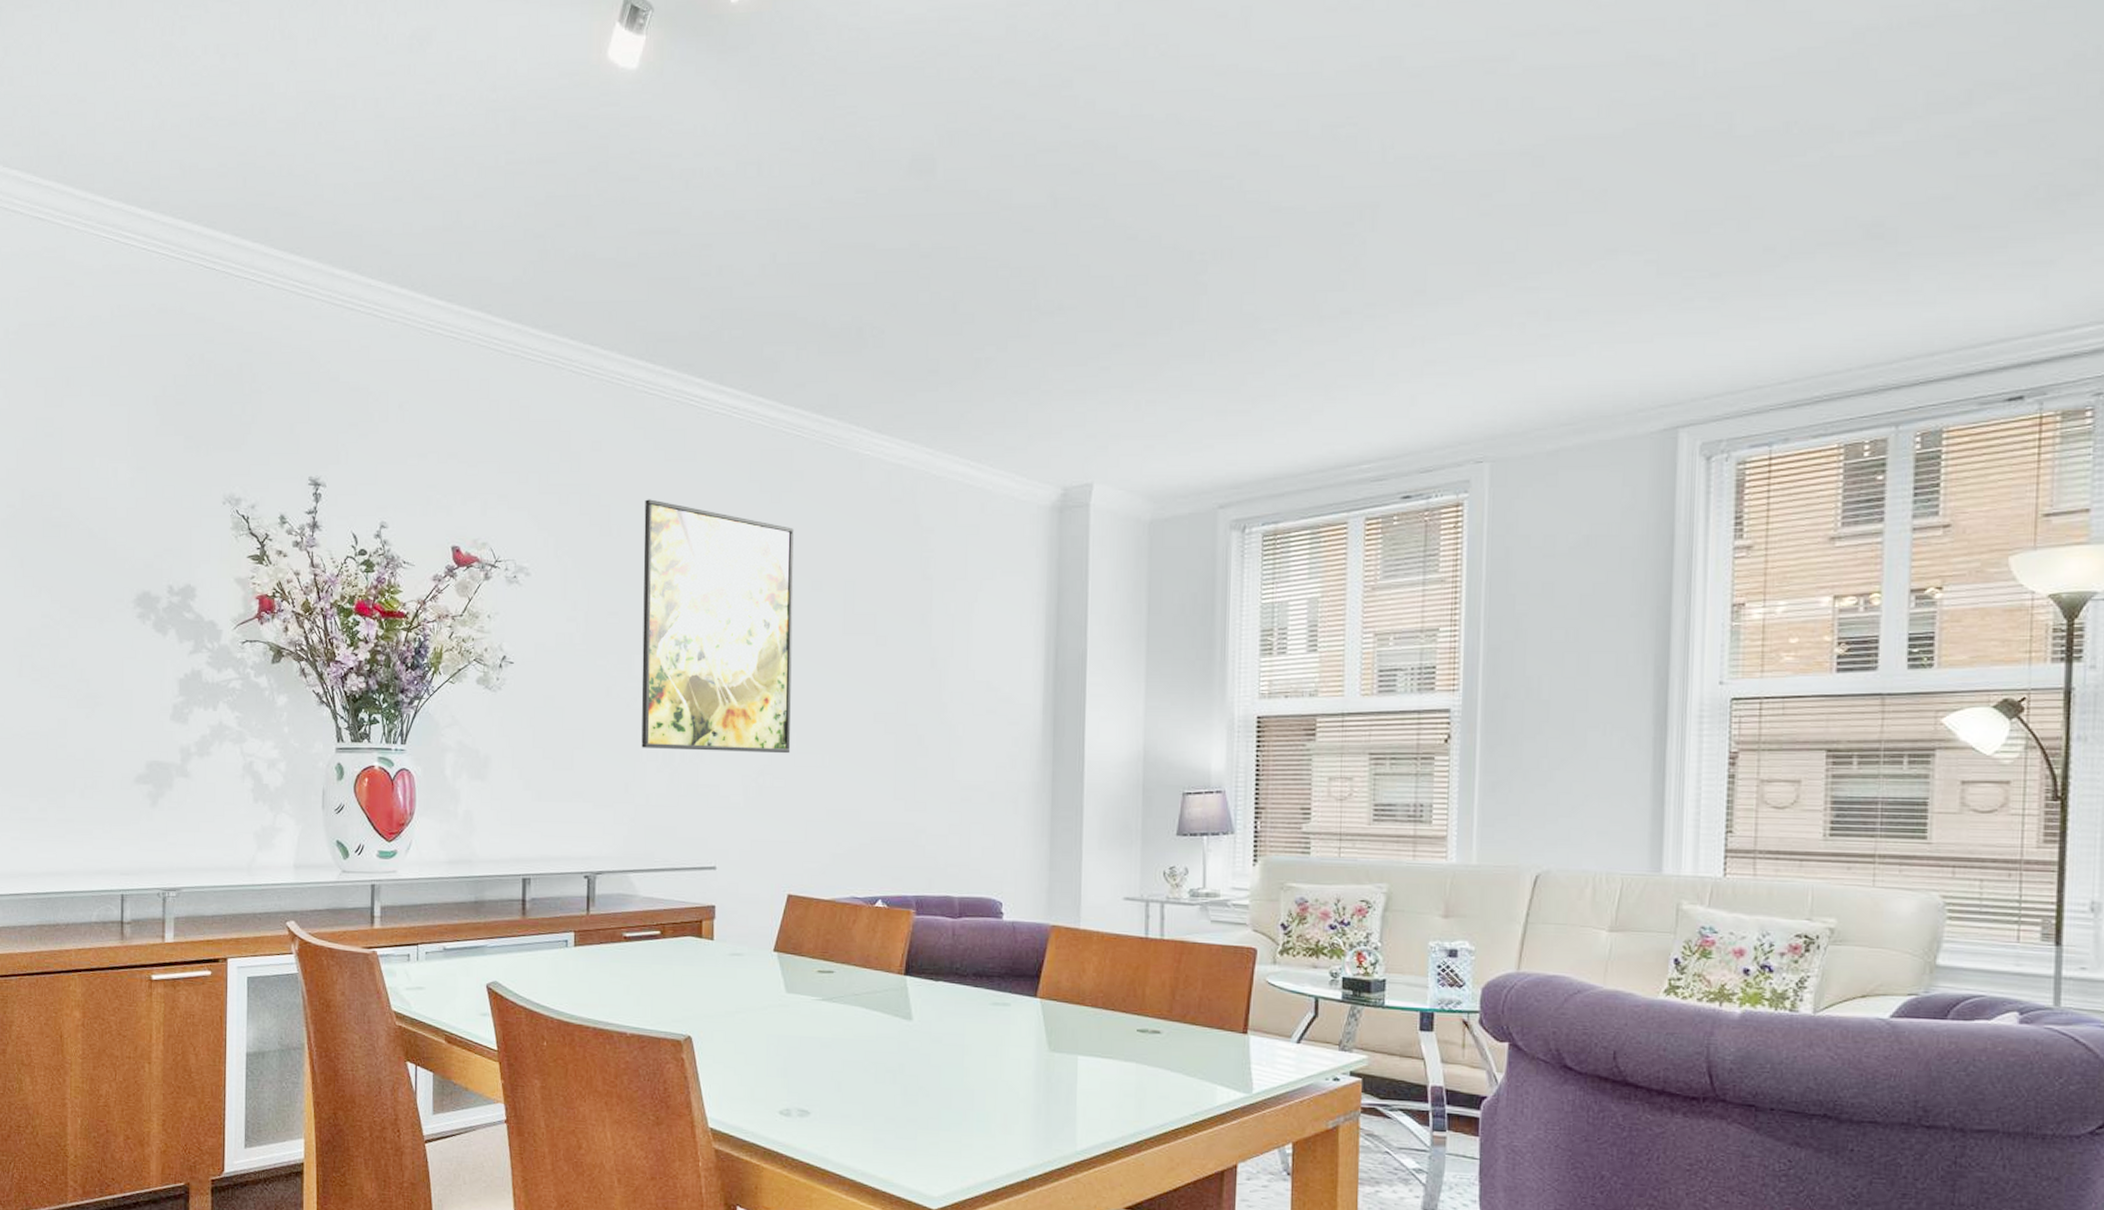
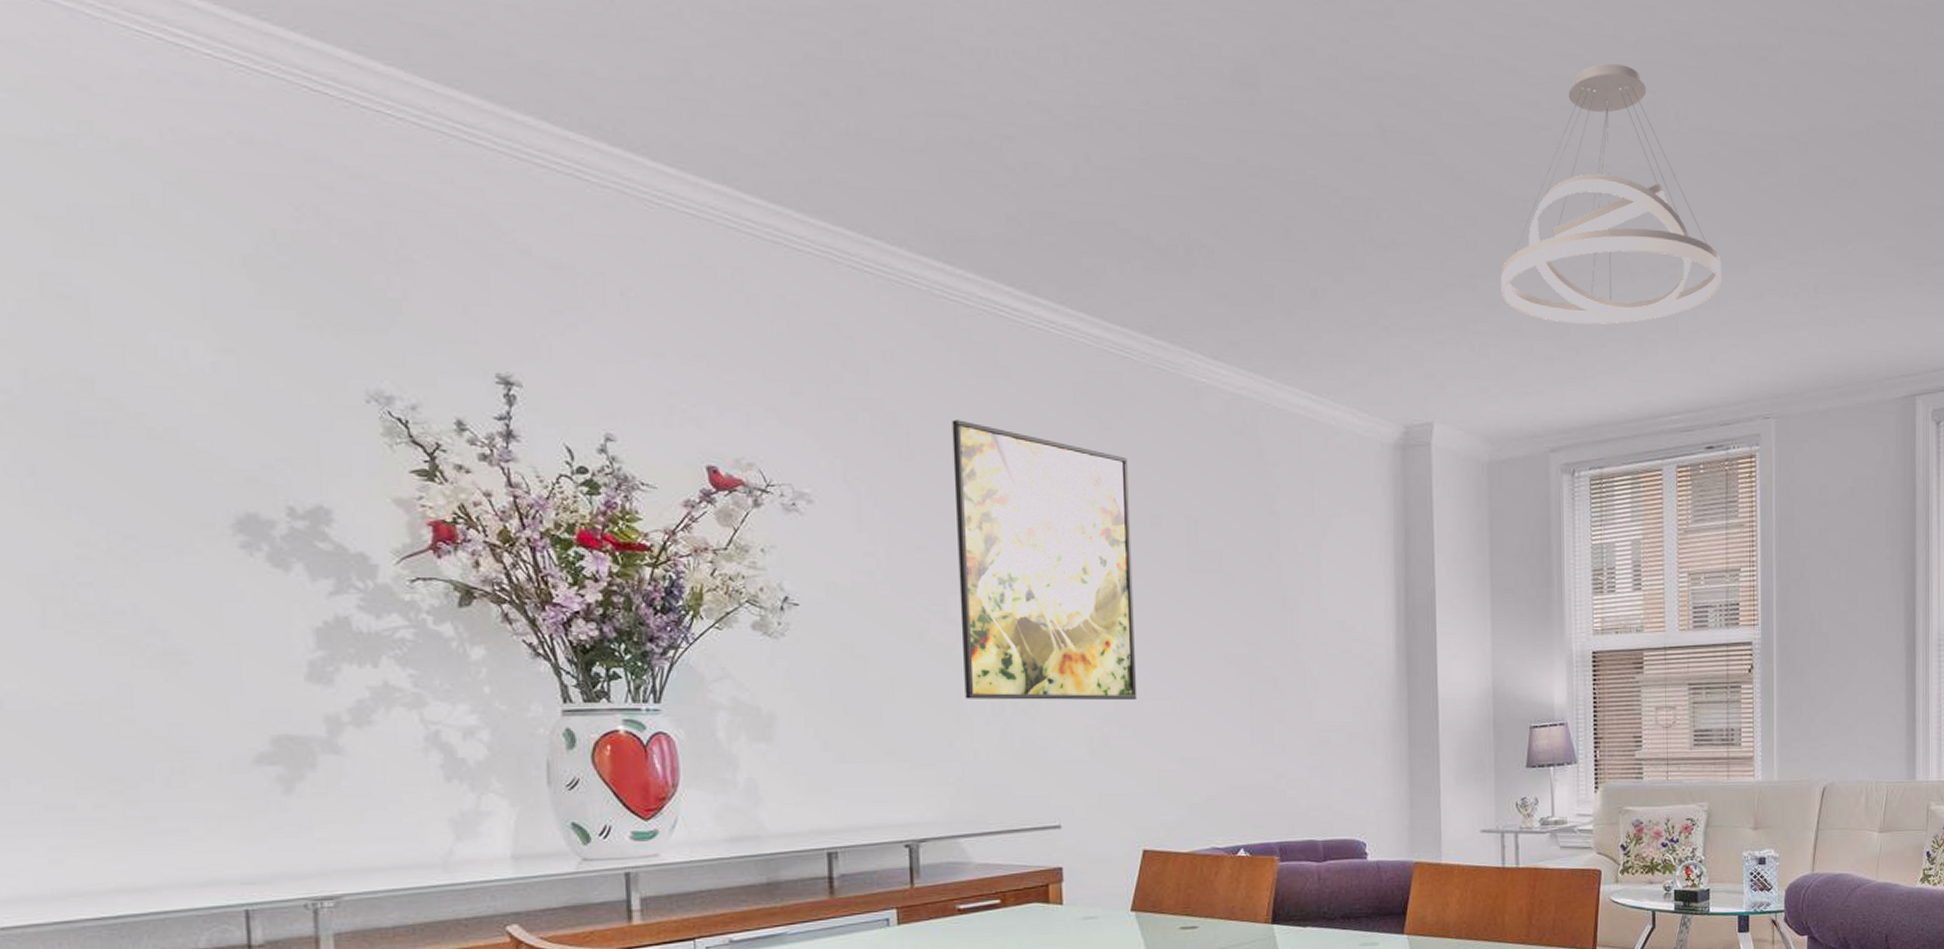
pendant light: none [1171,100,1429,375] -> present [1500,63,1722,325]

